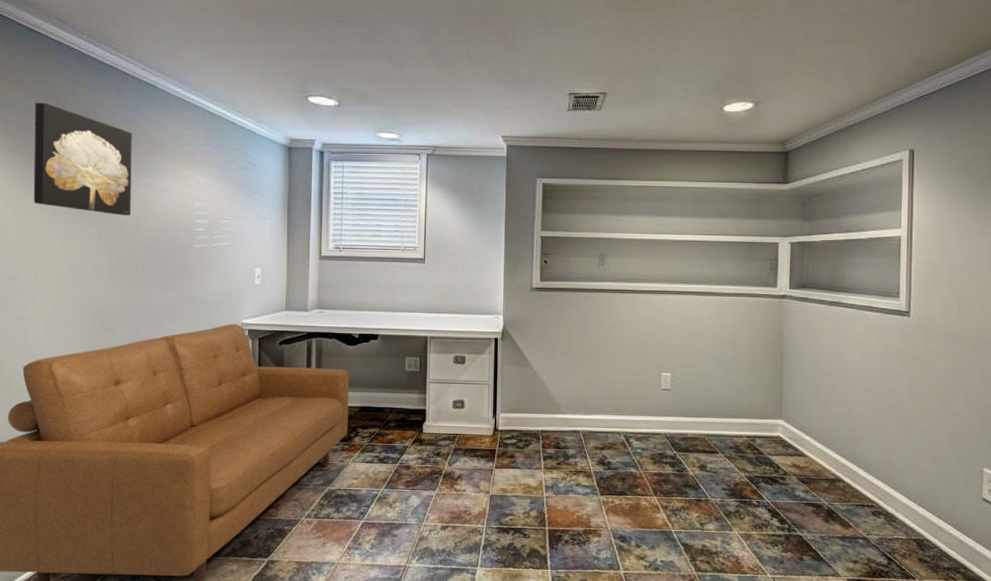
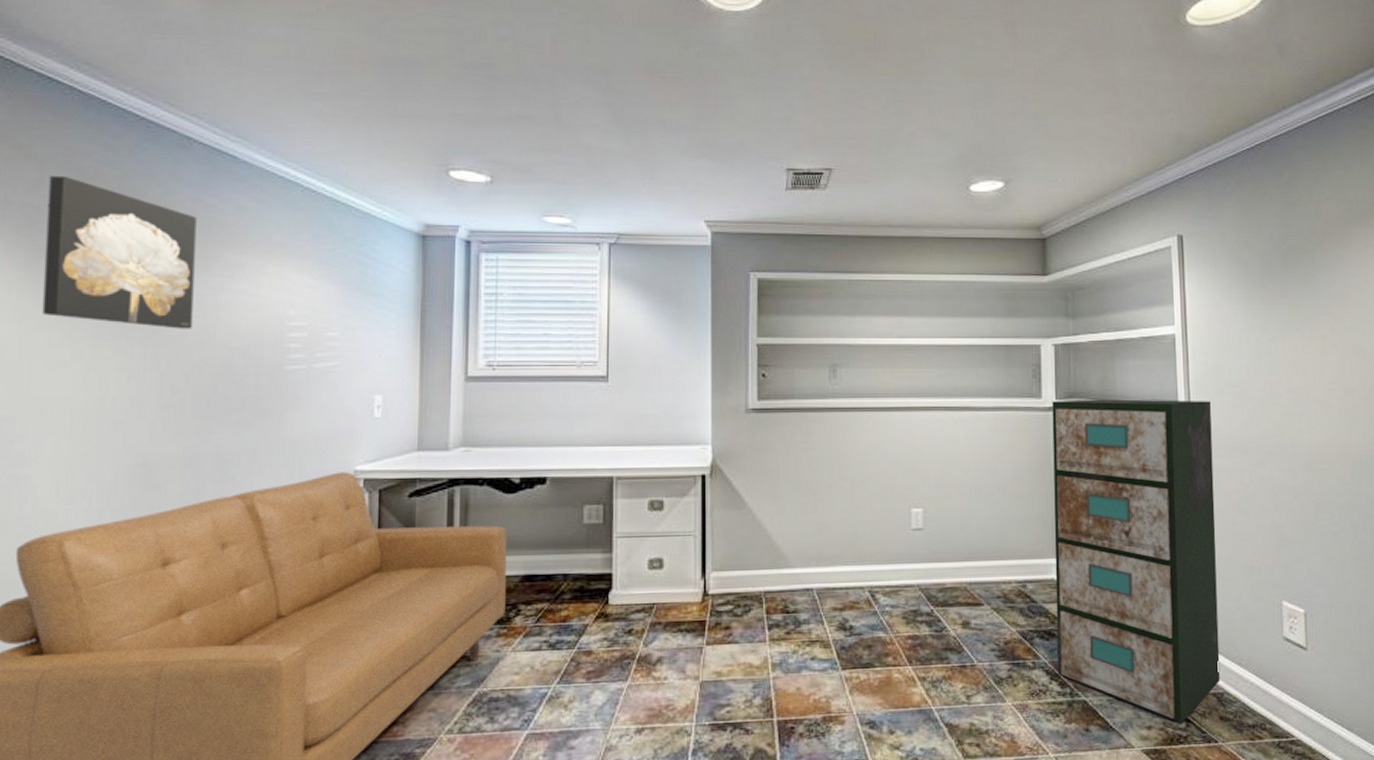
filing cabinet: none [779,289,931,561] -> present [1052,399,1221,723]

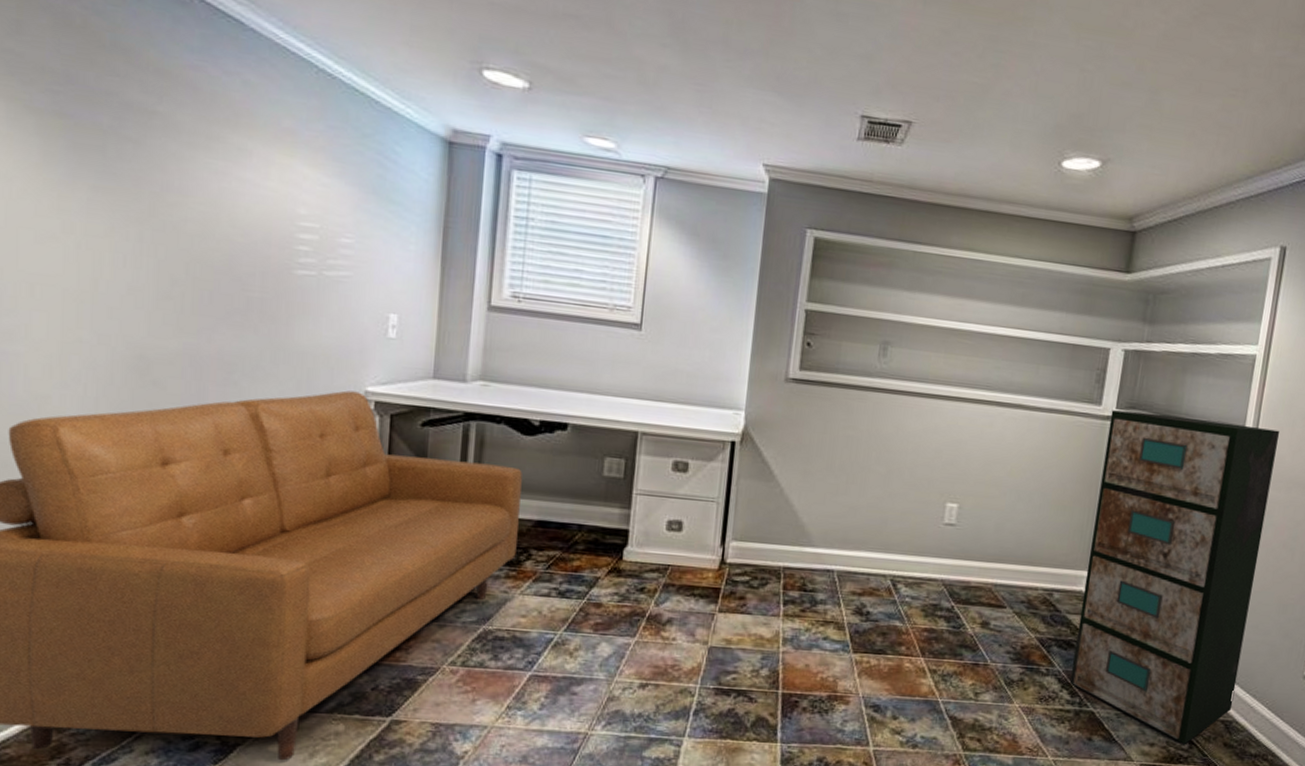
wall art: present [42,175,197,329] -> none [28,18,198,216]

